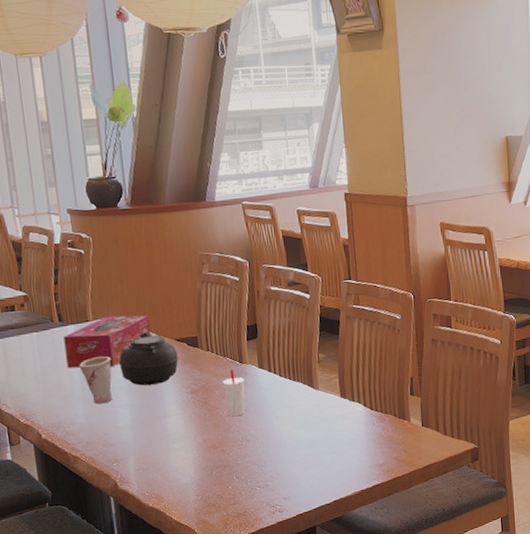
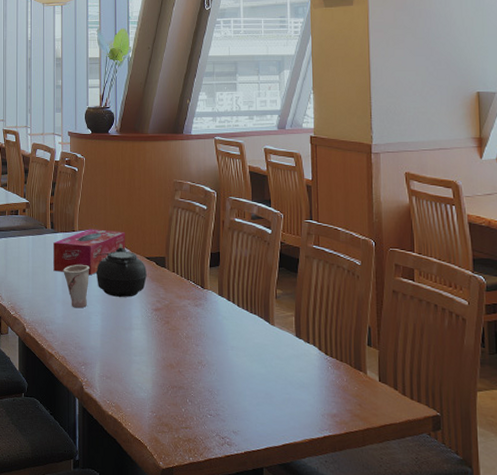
cup: present [223,369,245,417] -> none [185,292,204,340]

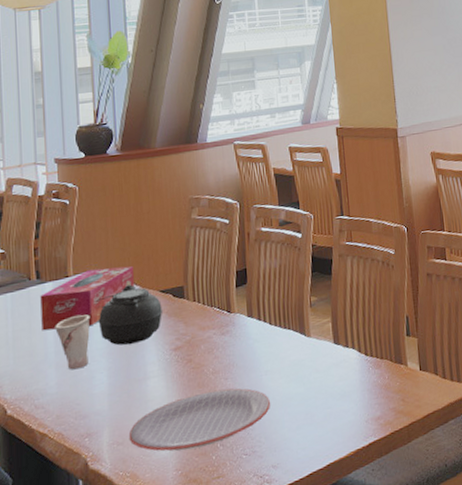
plate: none [115,351,235,399] -> present [128,388,271,451]

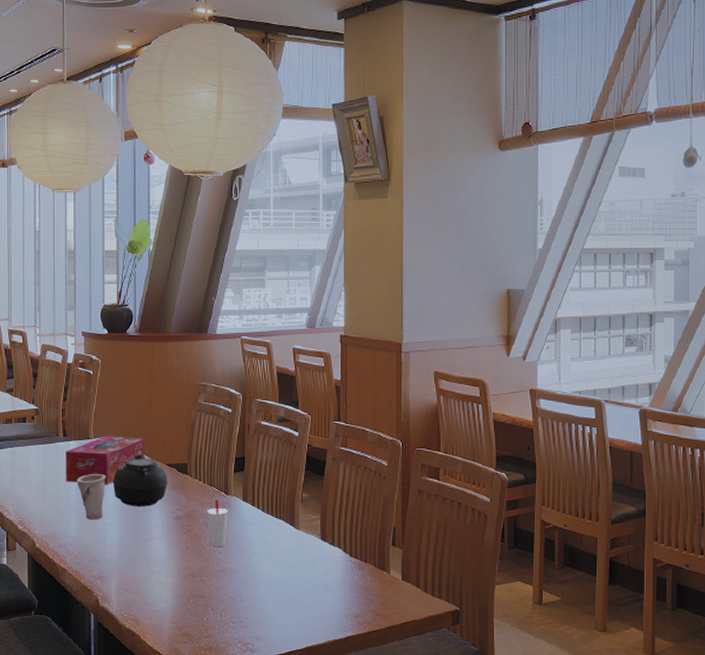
plate: present [128,388,271,451] -> none [133,560,259,608]
cup: none [209,319,233,374] -> present [207,499,228,548]

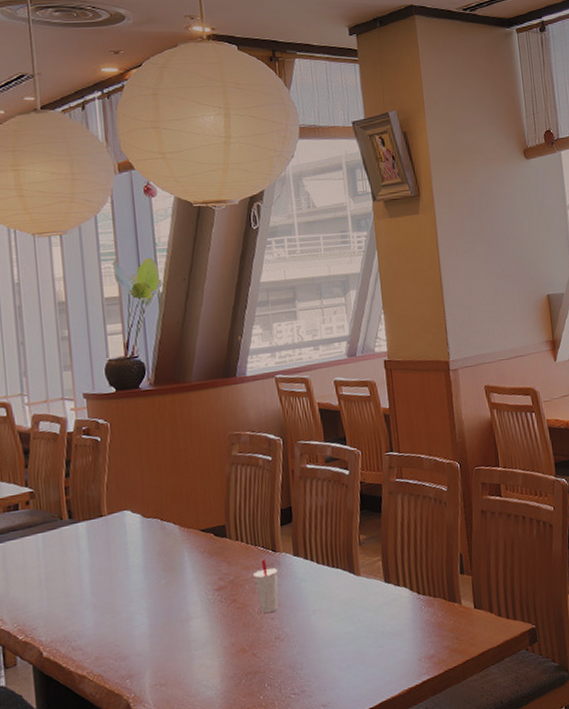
tissue box: present [66,436,144,484] -> none [73,504,173,572]
cup: present [76,473,106,520] -> none [90,554,128,611]
teapot: present [111,454,167,507] -> none [132,523,204,586]

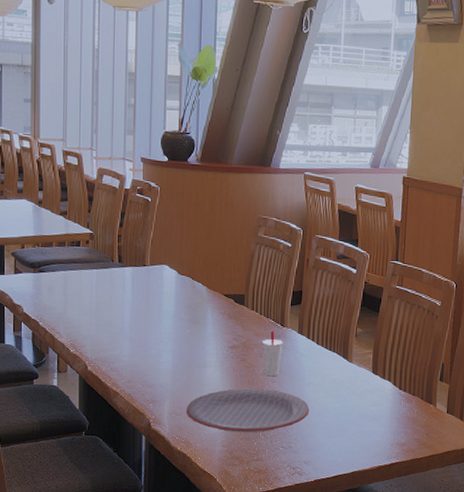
plate: none [172,628,320,692] -> present [186,388,310,433]

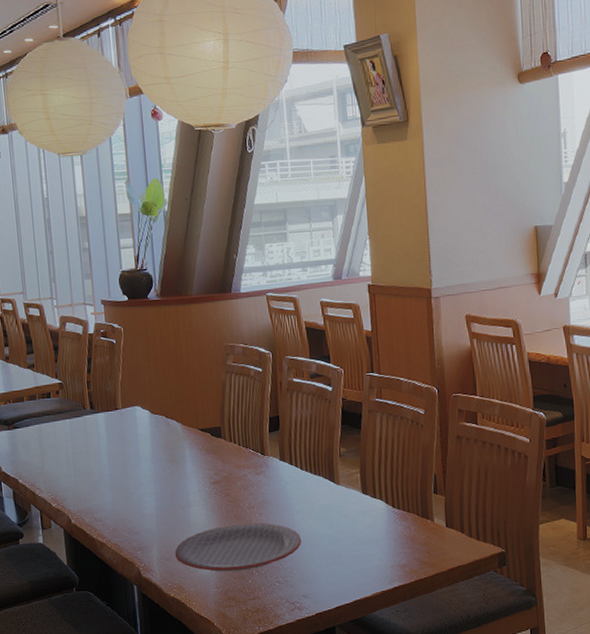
cup: present [262,330,283,377] -> none [245,460,266,509]

